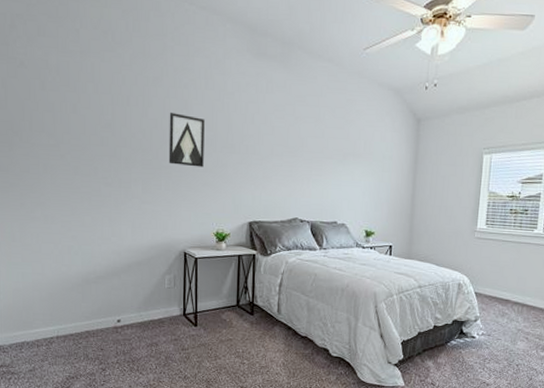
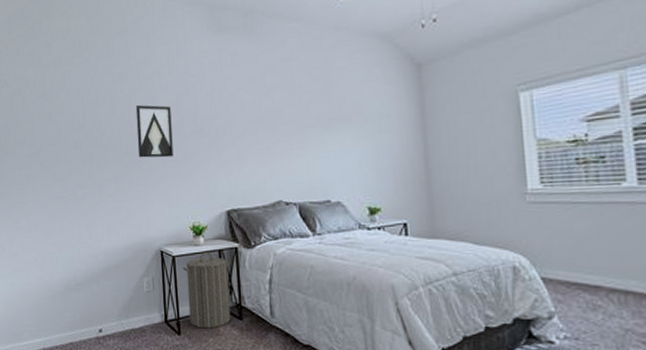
laundry hamper: none [204,256,248,322] -> present [182,252,231,329]

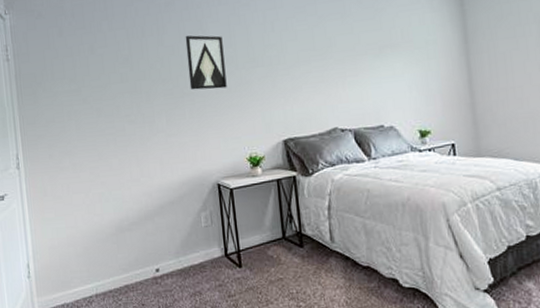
laundry hamper: present [182,252,231,329] -> none [241,182,292,259]

